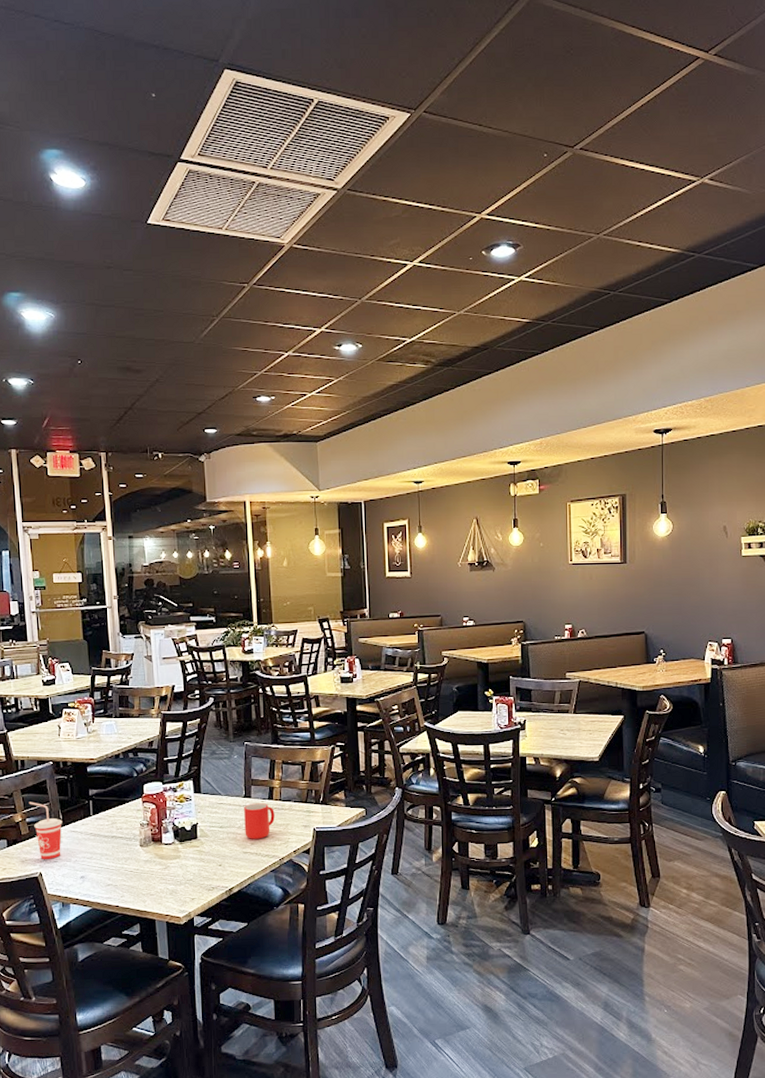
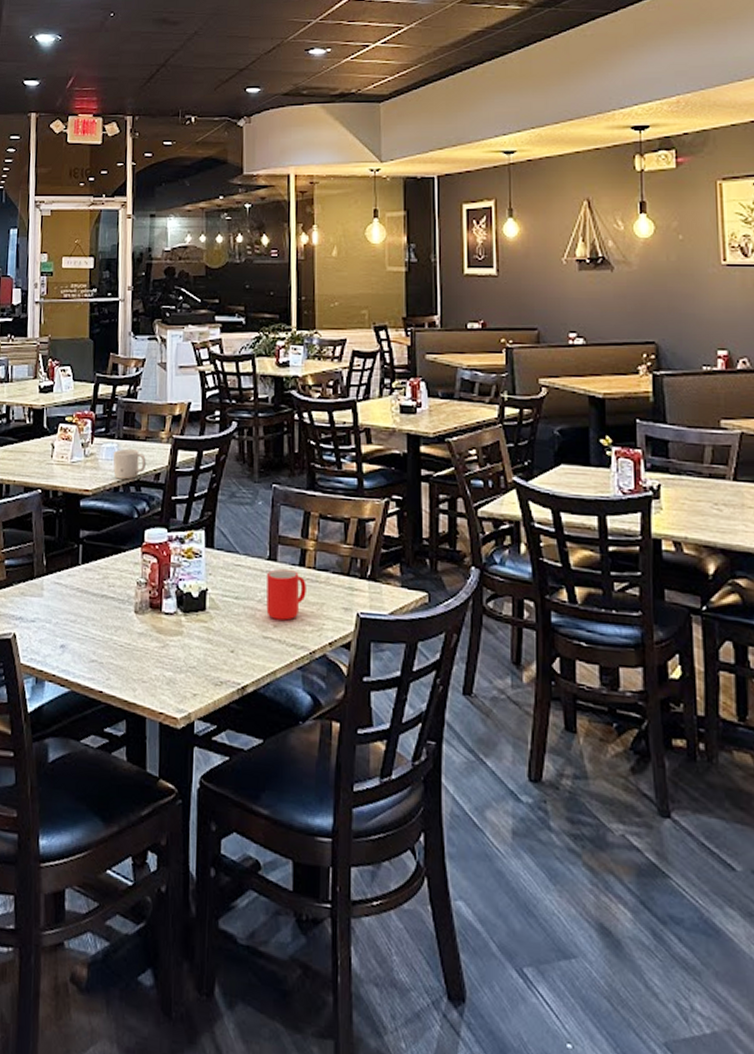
beverage cup: present [28,802,62,859] -> none [9,539,46,617]
mug: none [112,725,140,749] -> present [113,449,146,480]

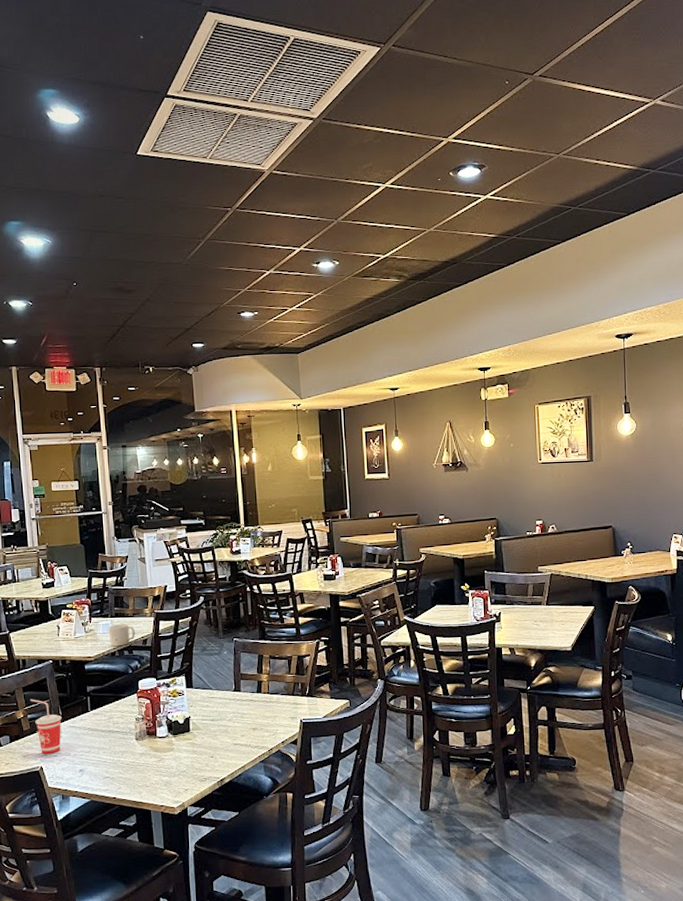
beverage cup: none [9,539,46,617] -> present [30,699,62,754]
cup: present [266,569,306,621] -> none [234,696,263,731]

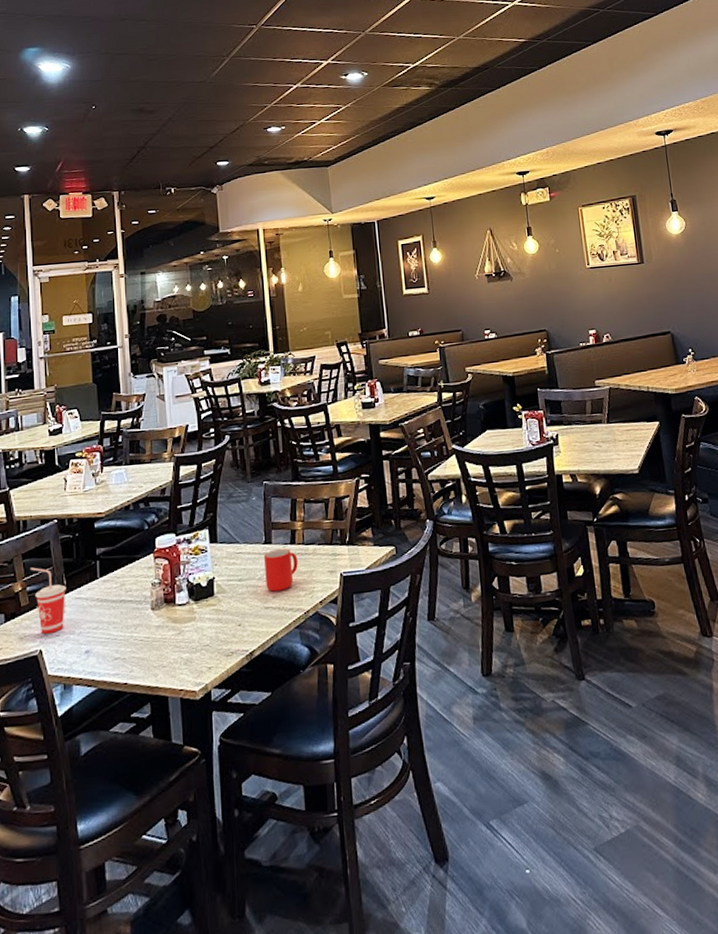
mug: present [108,624,135,647] -> none [121,471,152,499]
cup: none [234,696,263,731] -> present [264,548,298,592]

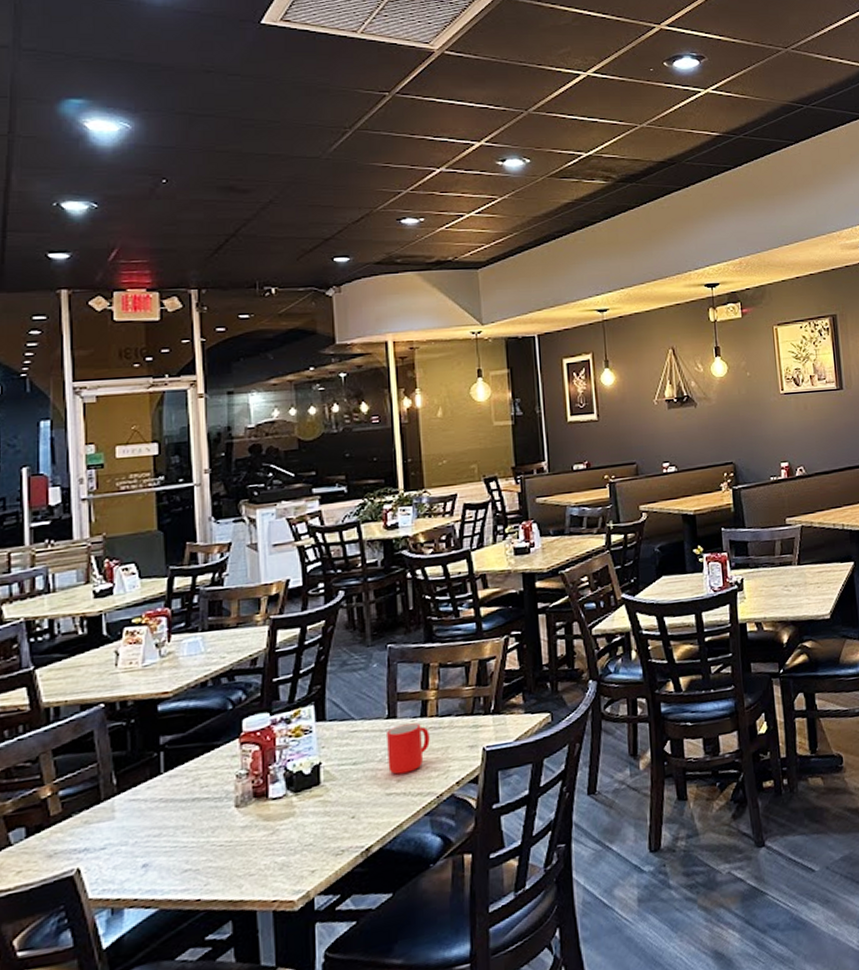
beverage cup: present [30,567,66,634] -> none [63,765,116,848]

